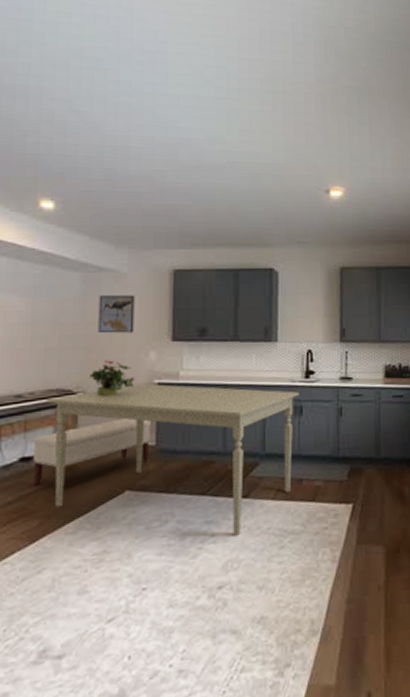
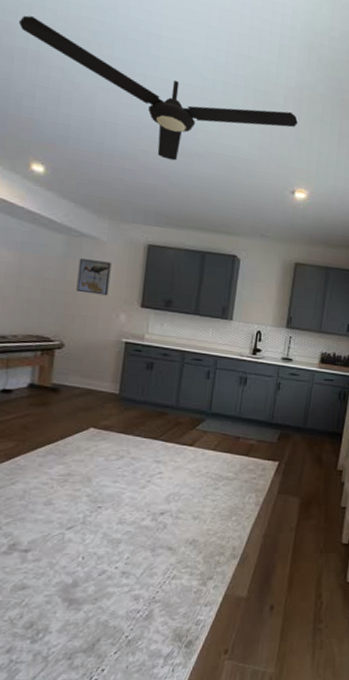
ceiling fan: none [19,53,323,176] -> present [19,15,298,161]
bench: present [34,418,151,487] -> none [13,367,116,418]
dining table: present [45,384,299,536] -> none [26,340,246,475]
potted plant: present [89,360,135,397] -> none [66,316,106,348]

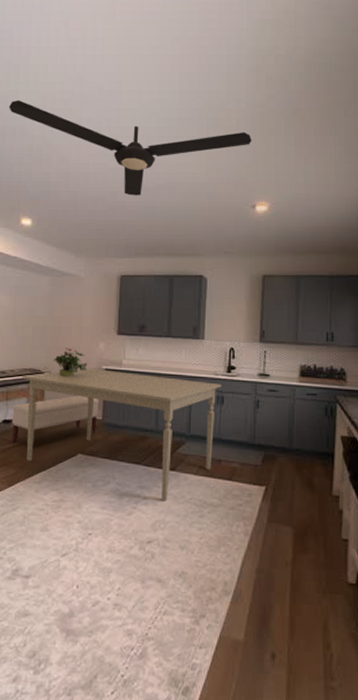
bench: none [13,367,116,418] -> present [12,395,99,446]
dining table: none [26,340,246,475] -> present [21,369,221,501]
potted plant: none [66,316,106,348] -> present [54,348,88,377]
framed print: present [76,258,112,296] -> none [61,295,90,327]

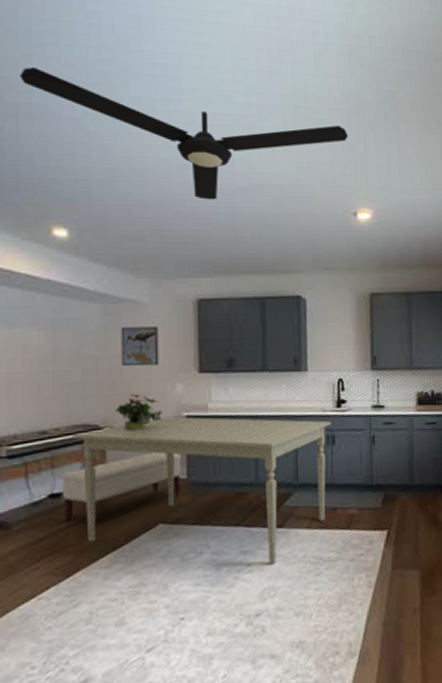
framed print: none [61,295,90,327] -> present [121,326,159,367]

